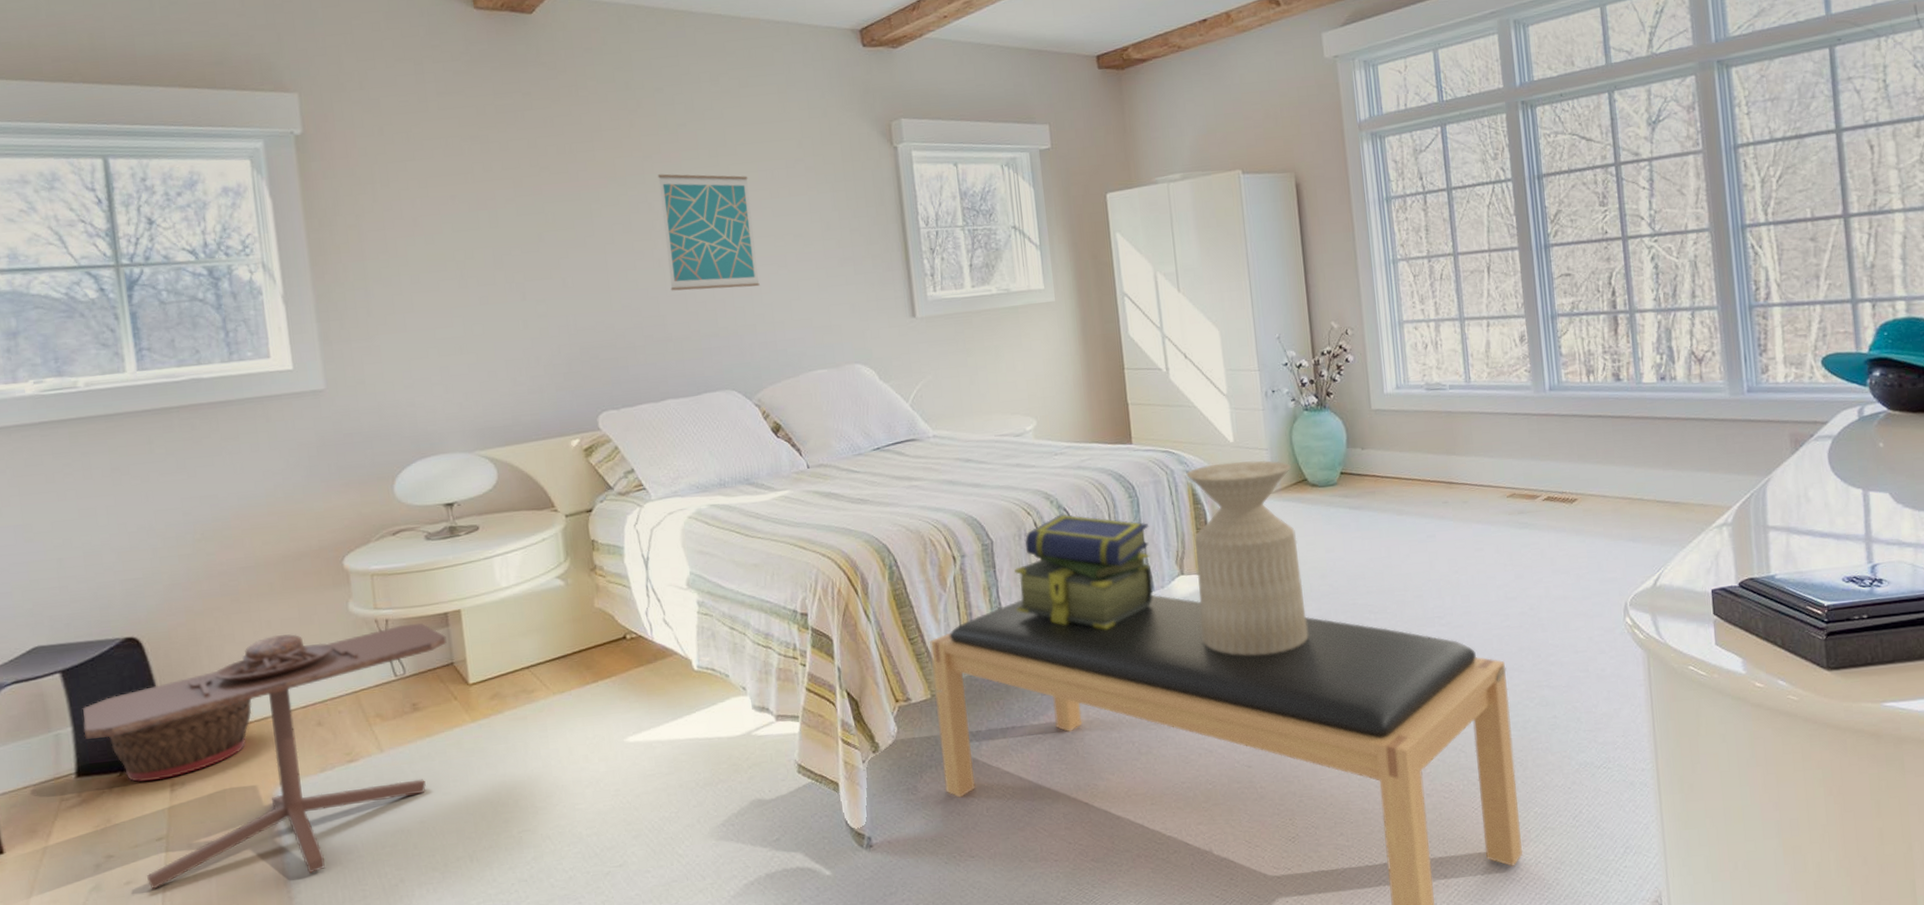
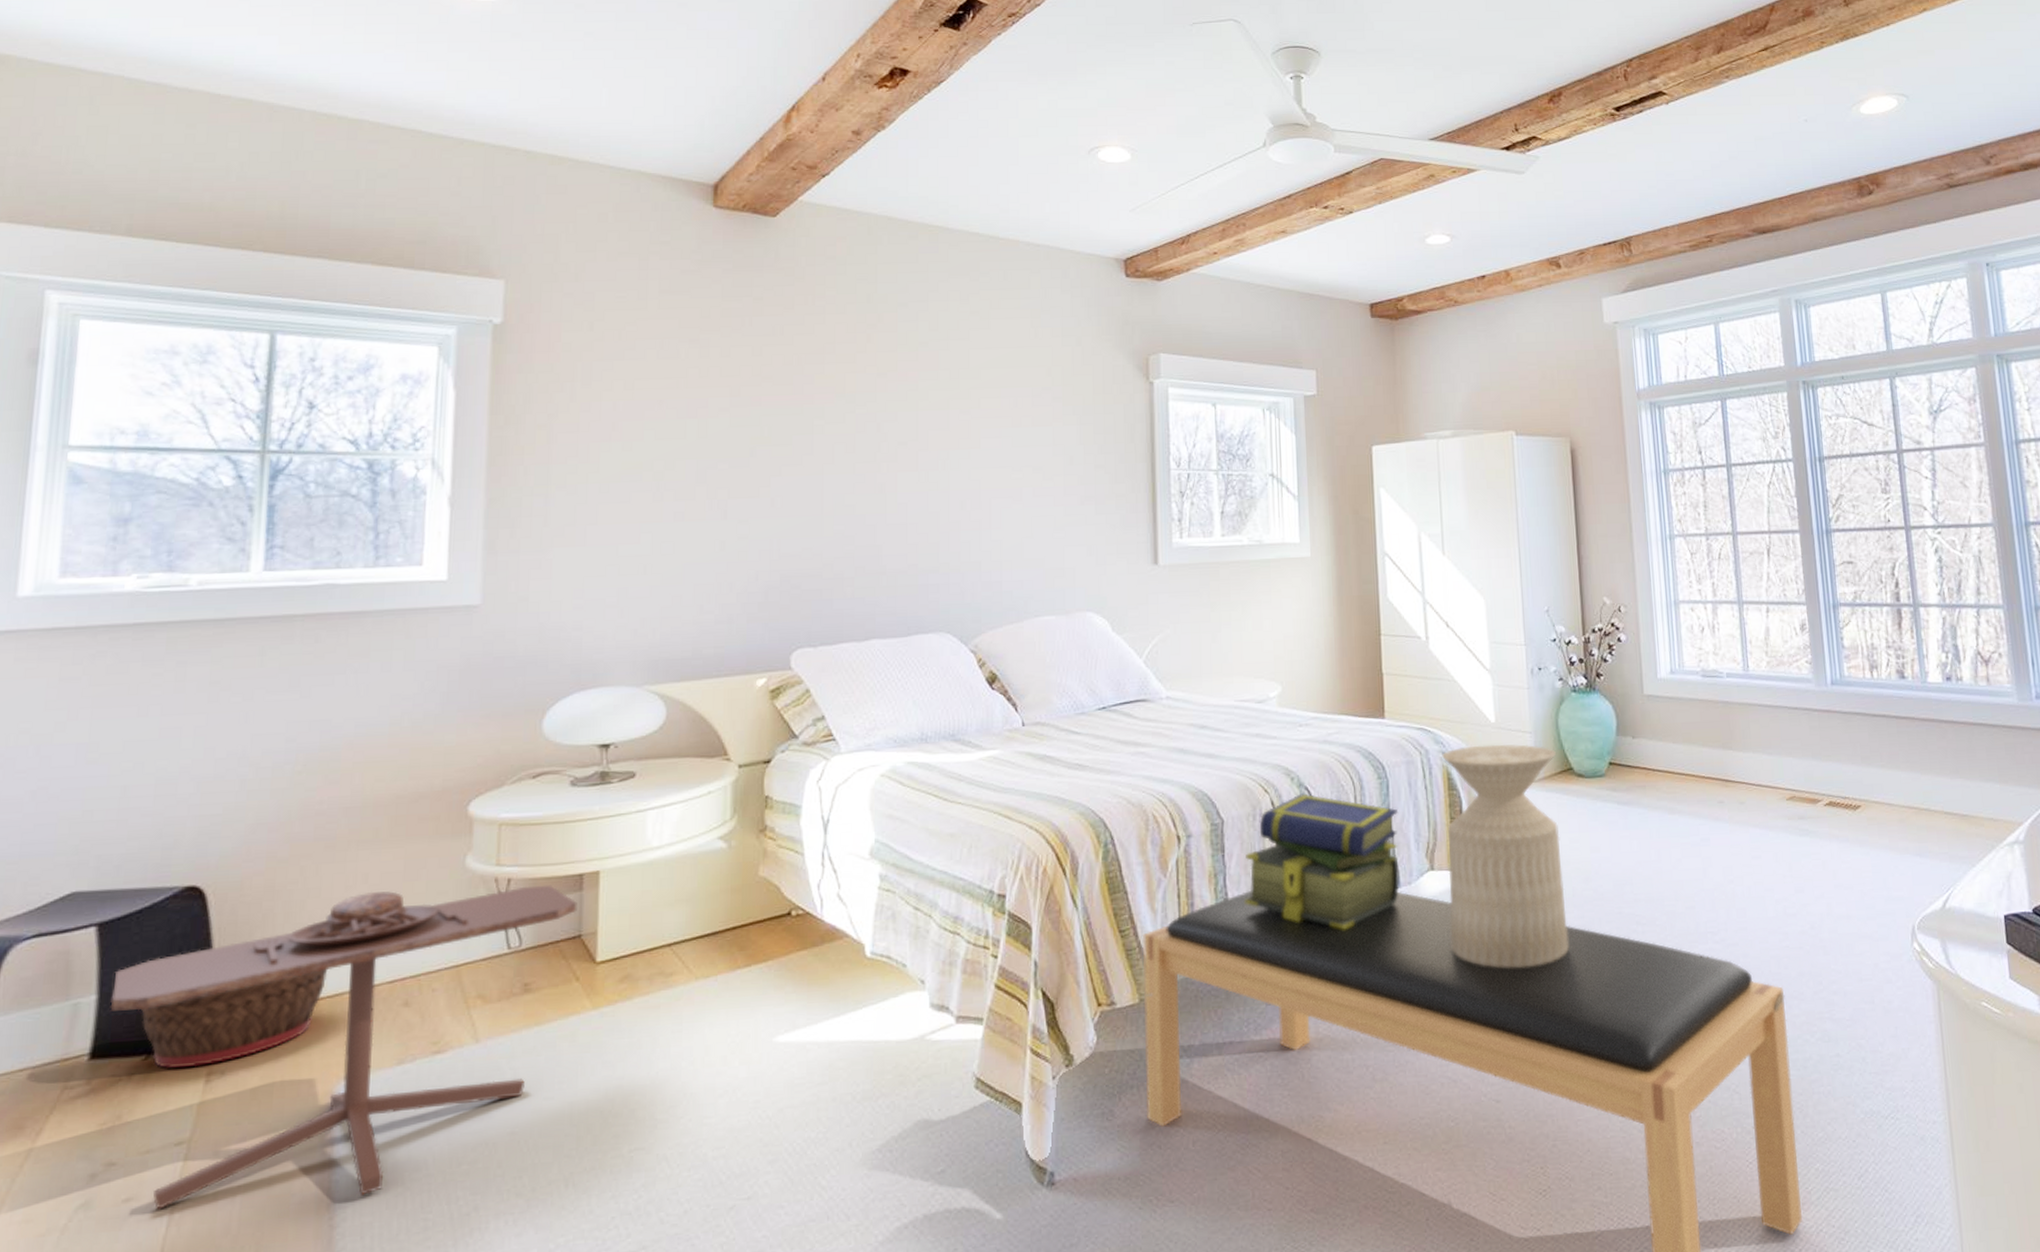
wall art: present [658,174,760,291] -> none [891,393,990,521]

